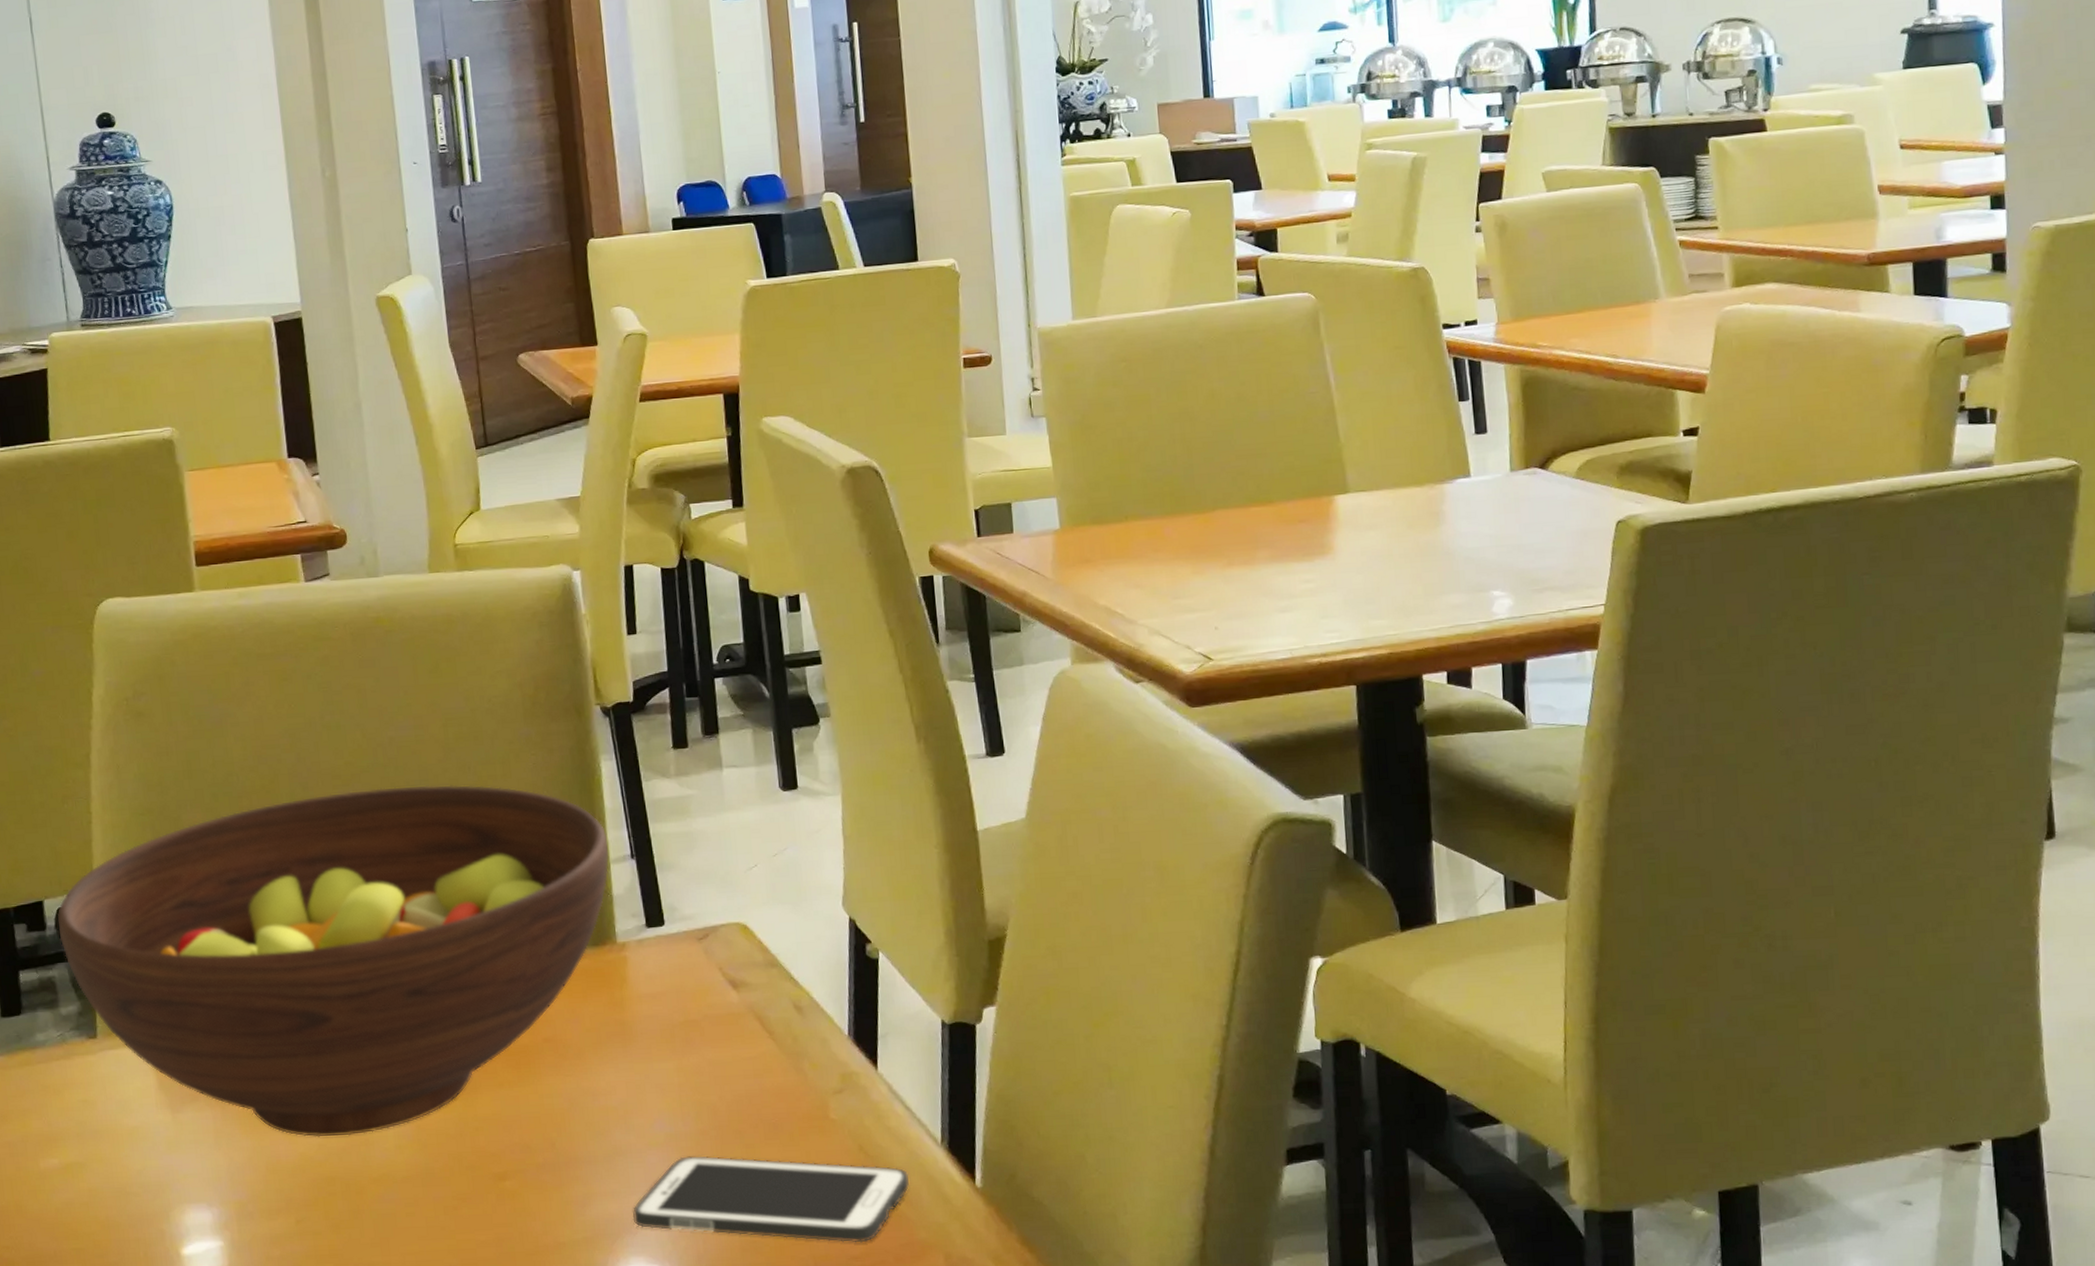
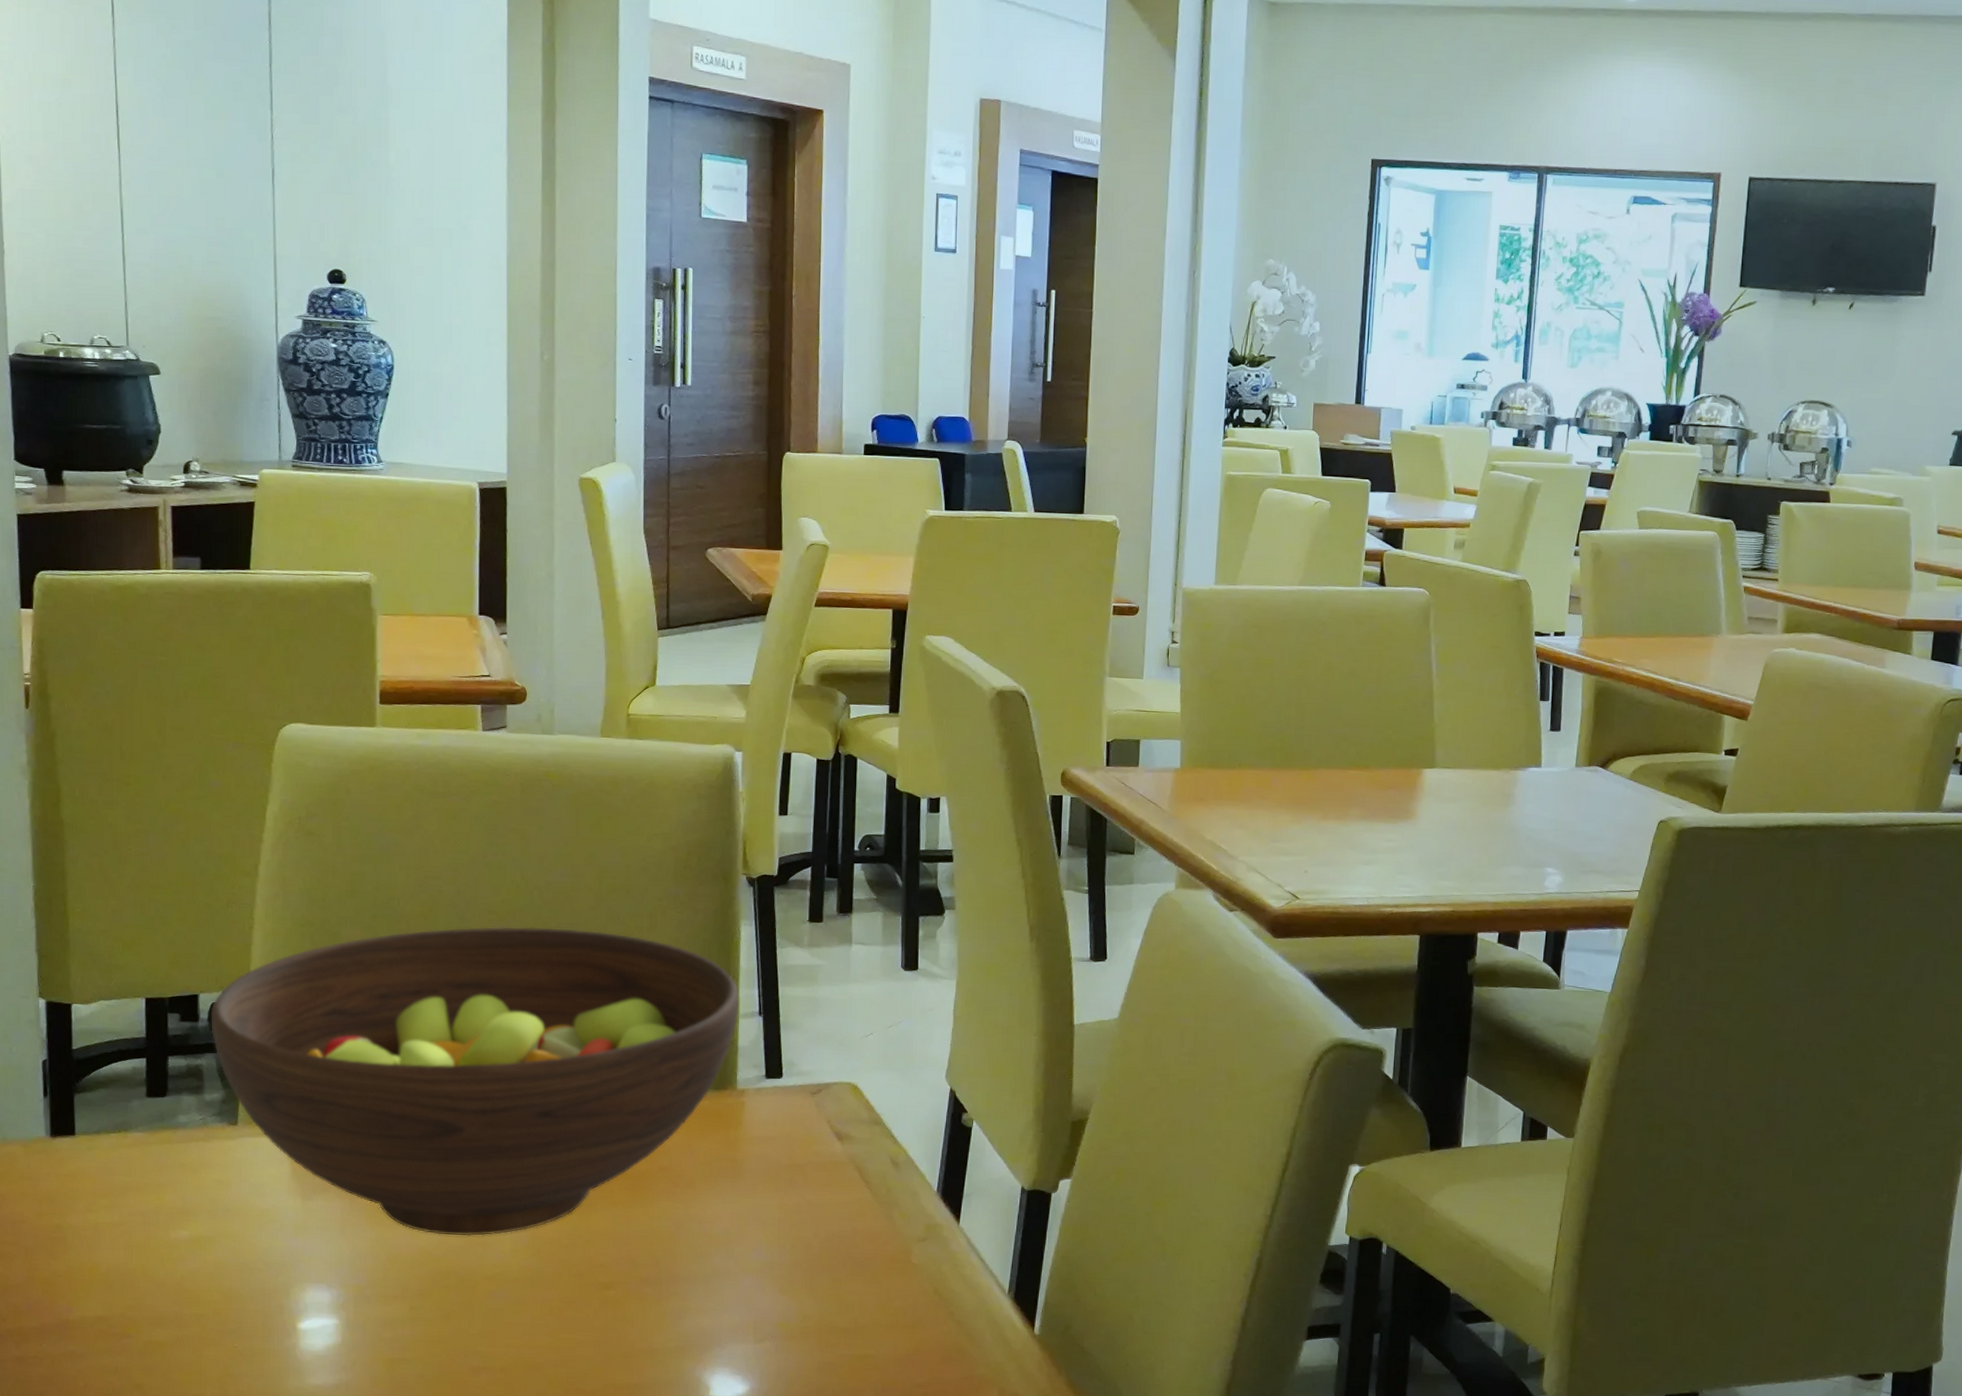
cell phone: present [632,1155,910,1243] -> none [722,1283,976,1373]

